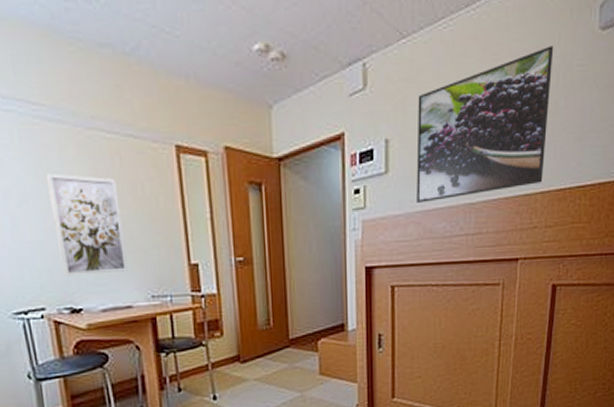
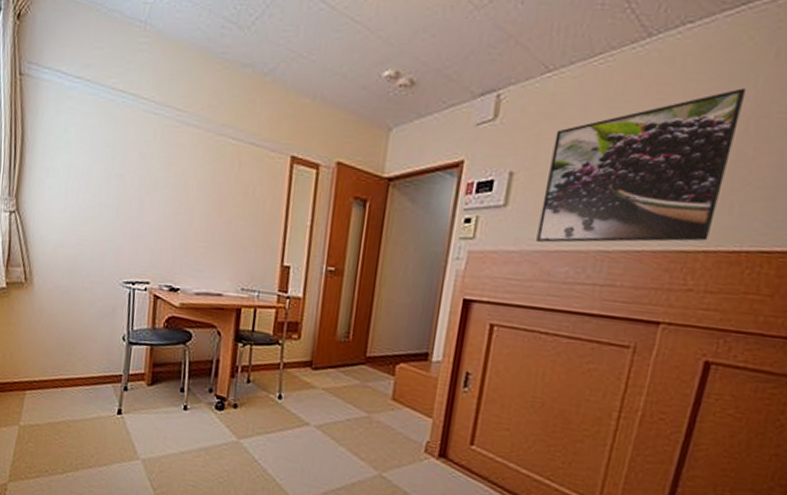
wall art: present [45,174,128,276] -> none [170,169,232,263]

